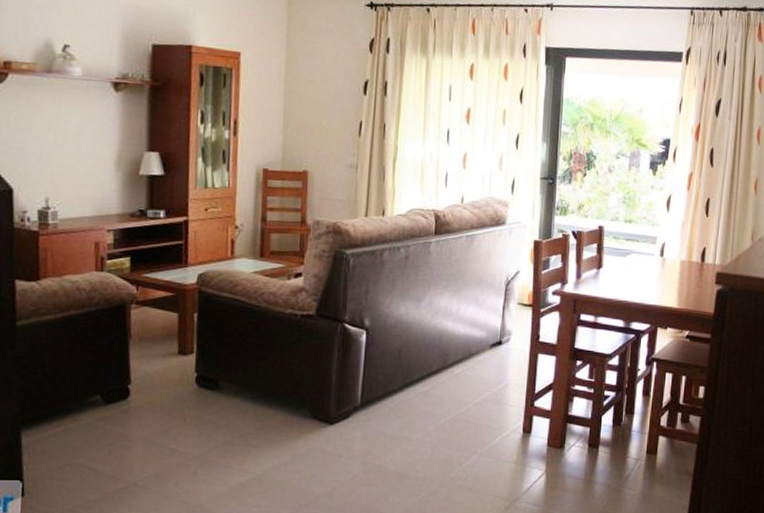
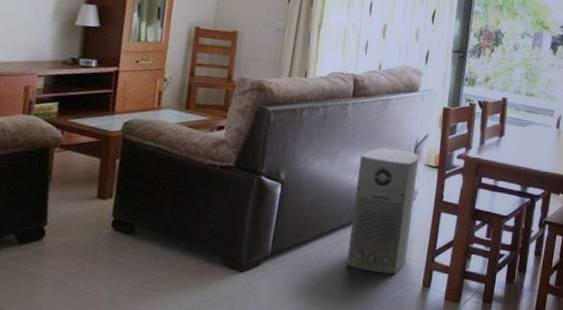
air purifier: none [441,287,510,421] -> present [347,148,419,275]

